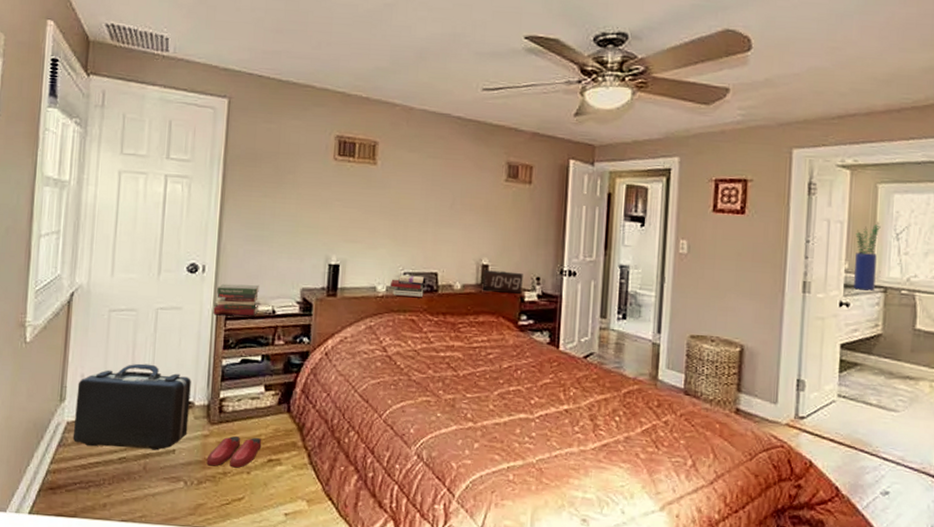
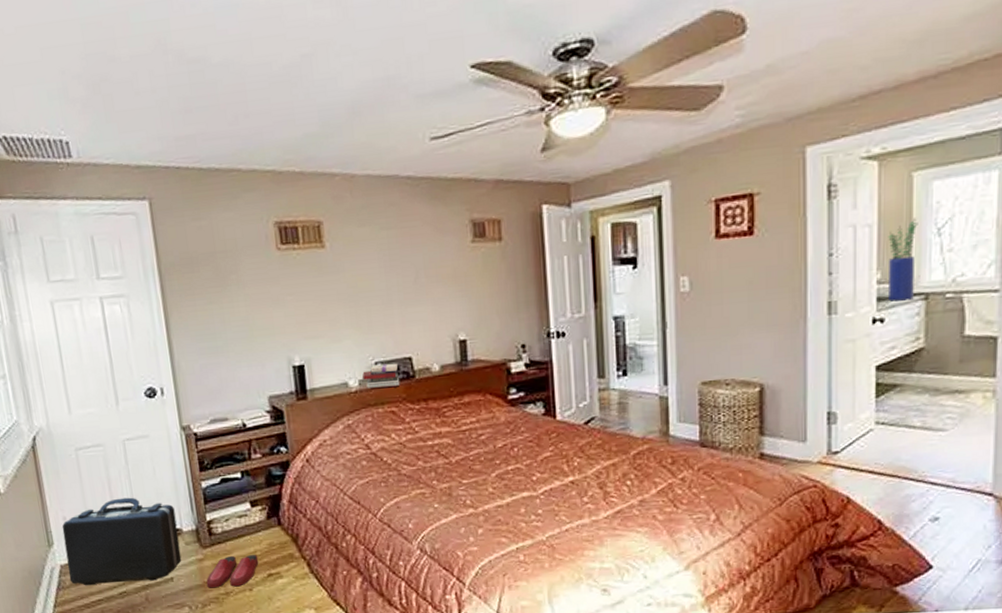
books: present [213,283,259,316] -> none [180,399,229,438]
alarm clock: present [482,270,523,294] -> none [462,342,508,369]

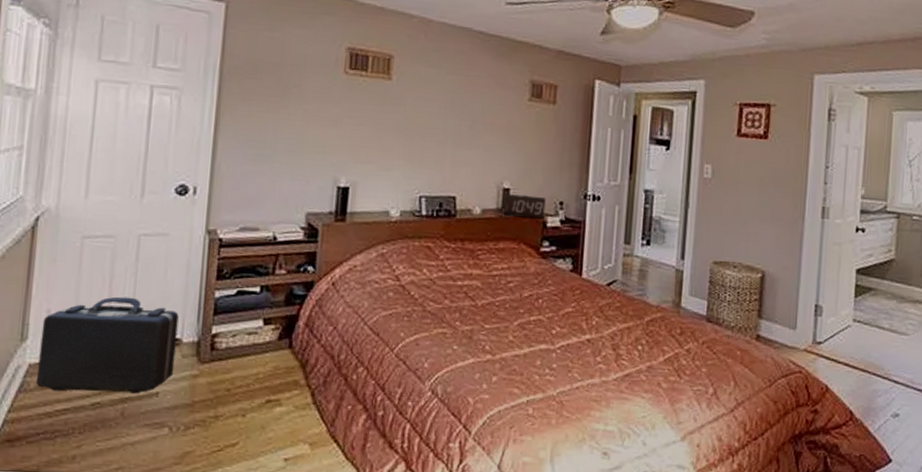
slippers: present [206,554,259,588] -> none [195,376,260,411]
books: present [362,363,400,389] -> none [405,198,441,224]
alarm clock: none [462,342,508,369] -> present [503,194,546,219]
vase: present [888,218,918,302] -> none [869,149,895,217]

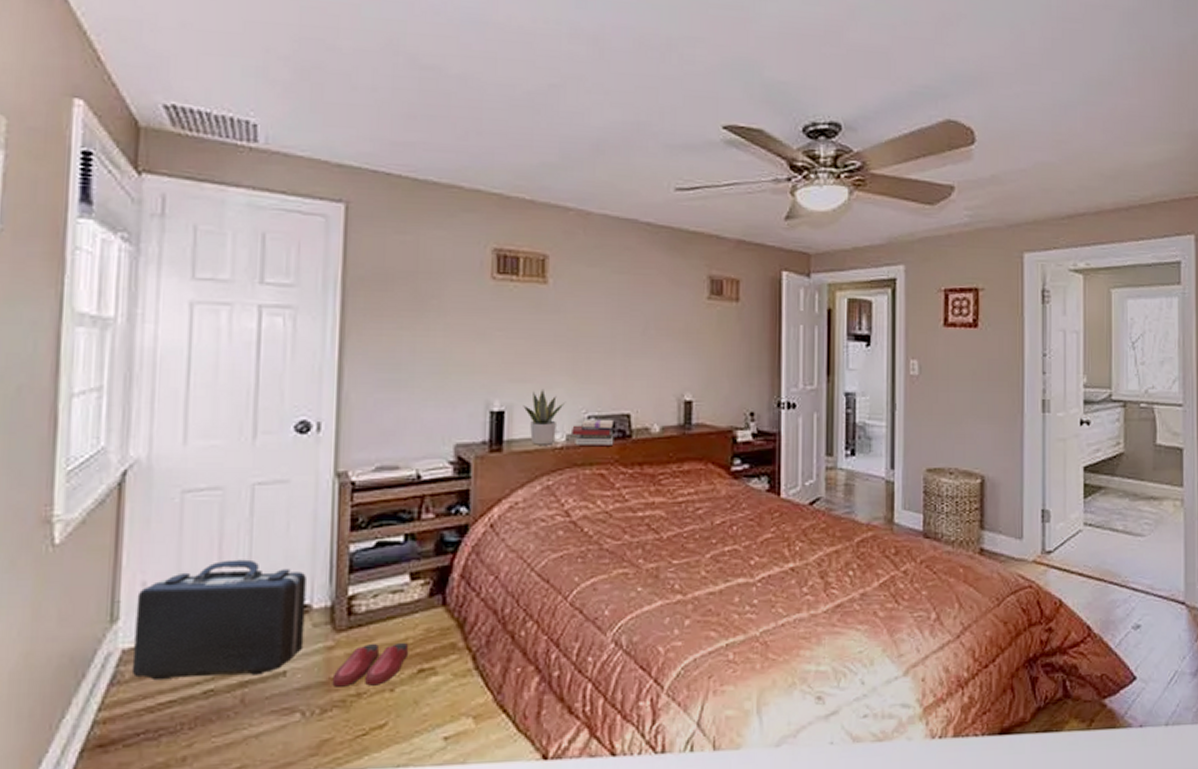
slippers: none [195,376,260,411] -> present [332,642,409,687]
potted plant: none [365,170,402,219] -> present [523,389,566,445]
books: none [405,198,441,224] -> present [572,419,614,447]
alarm clock: present [503,194,546,219] -> none [685,407,734,433]

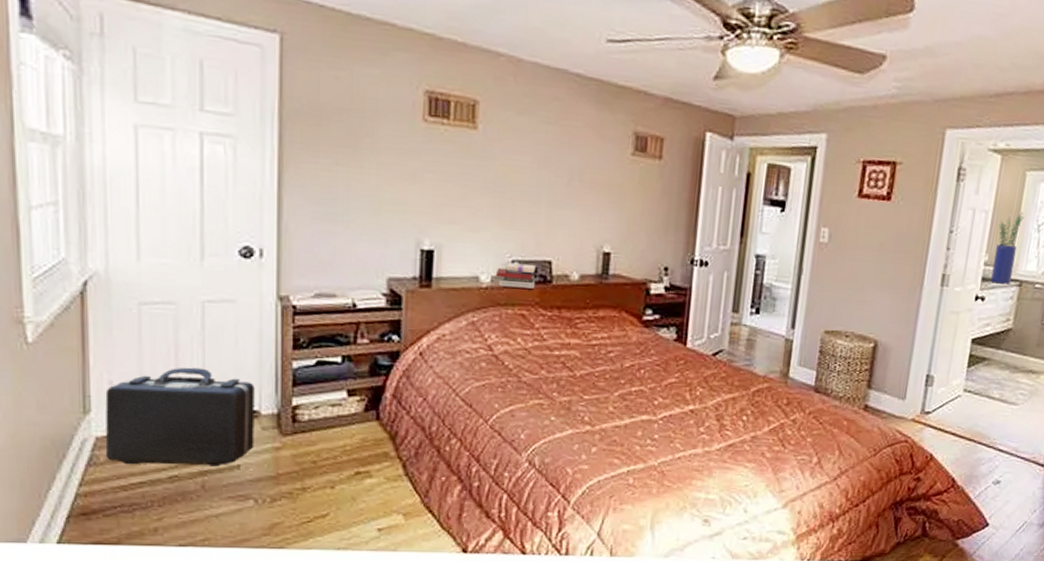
slippers: present [332,642,409,687] -> none [280,448,347,483]
potted plant: present [523,389,566,445] -> none [451,231,492,285]
vase: none [1092,330,1116,406] -> present [991,212,1024,284]

